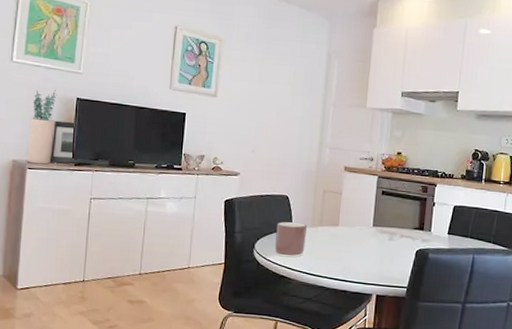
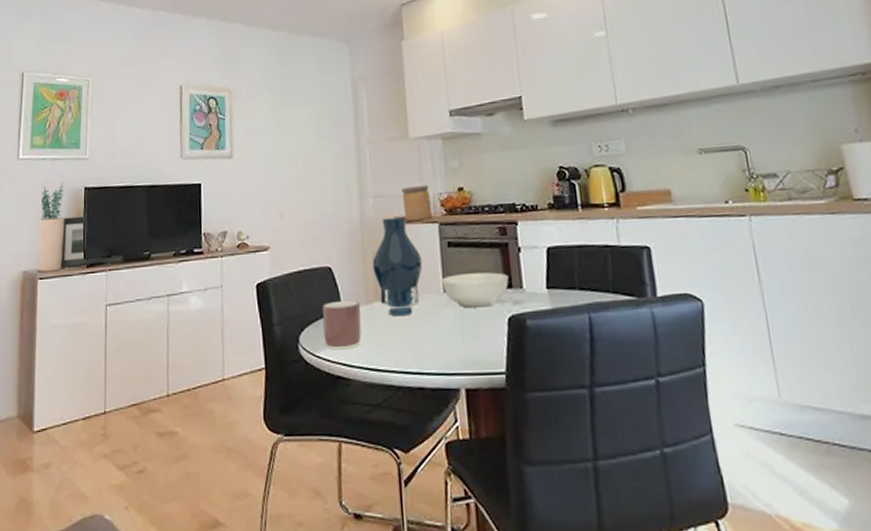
vase: none [320,166,360,239] -> present [371,217,422,316]
jar: none [352,144,375,173] -> present [401,185,433,222]
bowl: none [372,215,422,241] -> present [442,272,509,308]

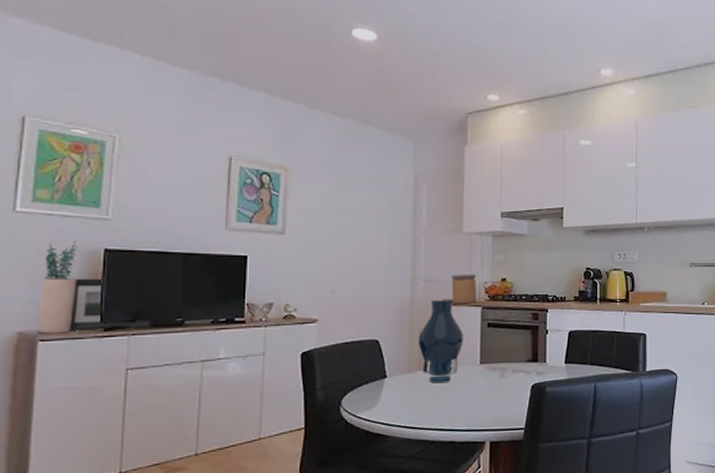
mug: present [322,300,362,350] -> none [366,369,404,412]
bowl: present [442,272,509,308] -> none [479,349,535,377]

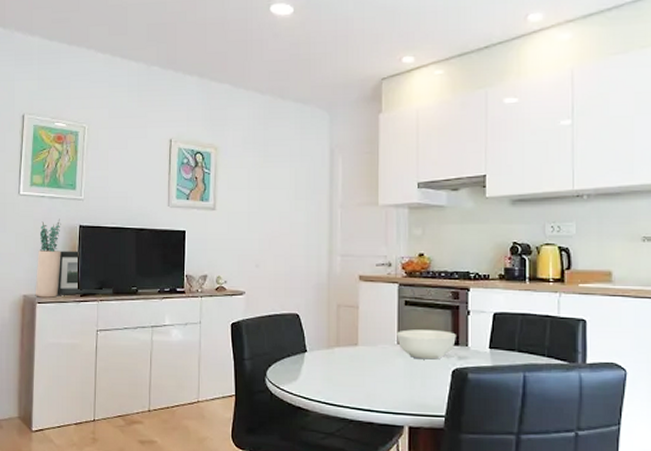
vase: present [417,300,463,383] -> none [335,276,380,361]
jar: present [451,274,477,304] -> none [368,248,394,280]
bowl: none [479,349,535,377] -> present [397,329,456,360]

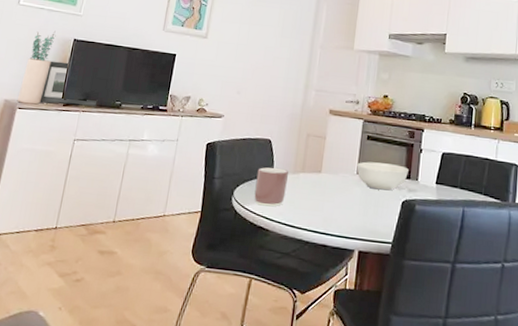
mug: none [288,343,323,386] -> present [254,167,289,207]

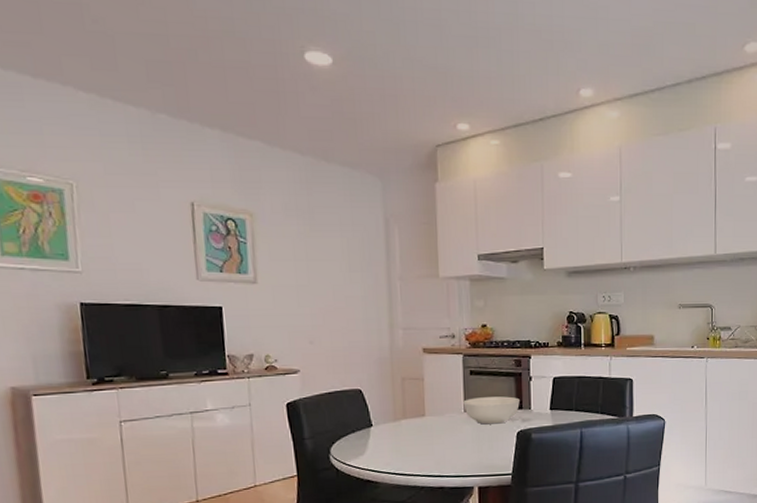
vase: present [17,31,56,105] -> none [23,295,61,389]
picture frame: present [39,60,98,107] -> none [56,332,137,385]
mug: present [254,167,289,207] -> none [352,417,390,459]

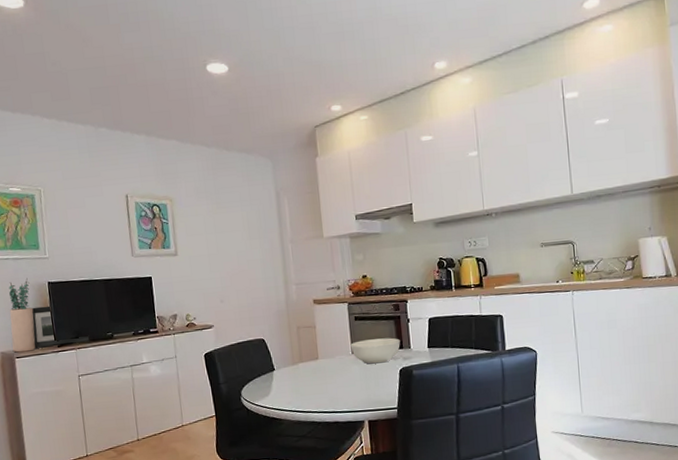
vase: none [23,295,61,389] -> present [9,278,36,353]
picture frame: none [56,332,137,385] -> present [32,305,90,349]

